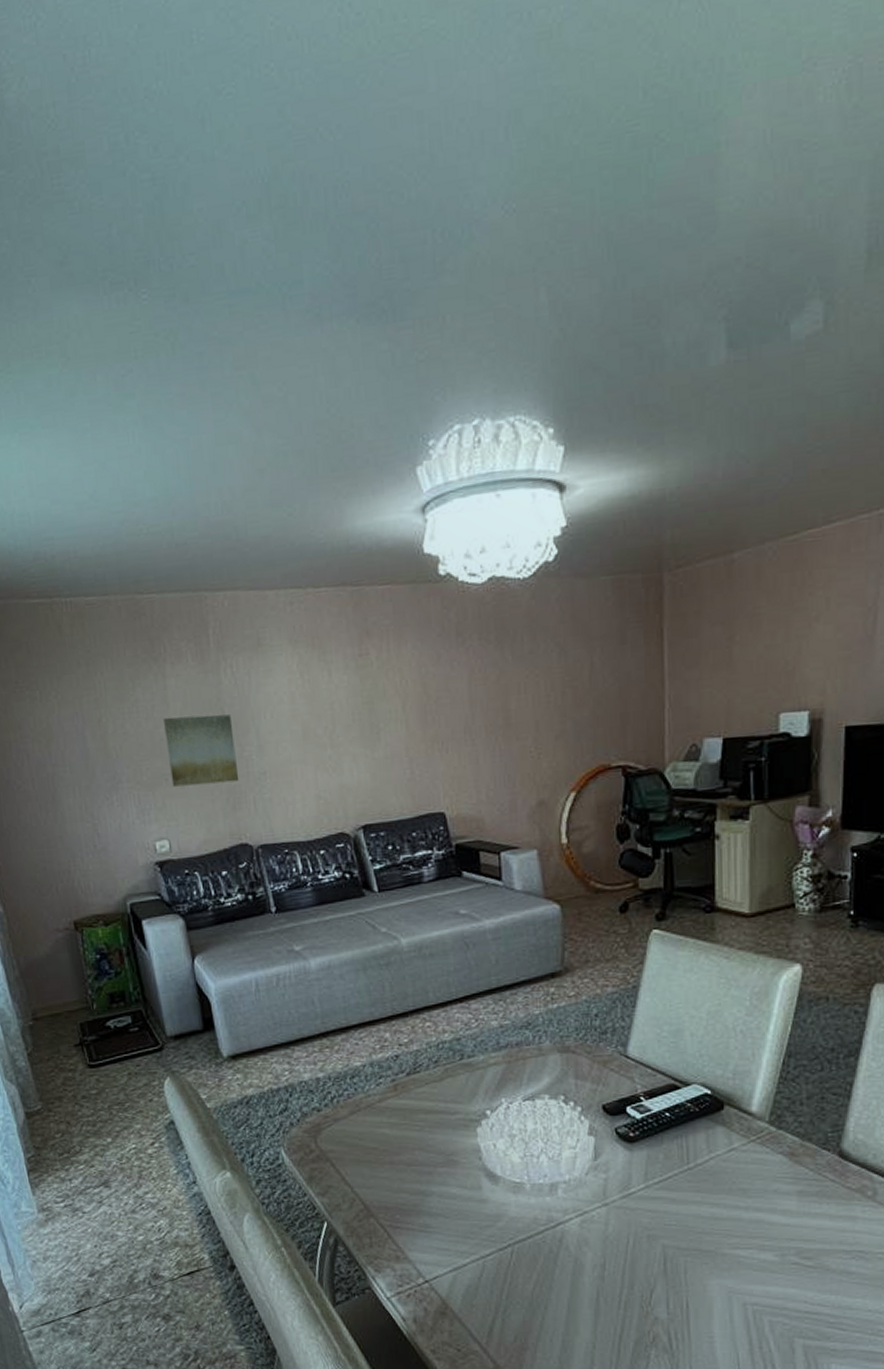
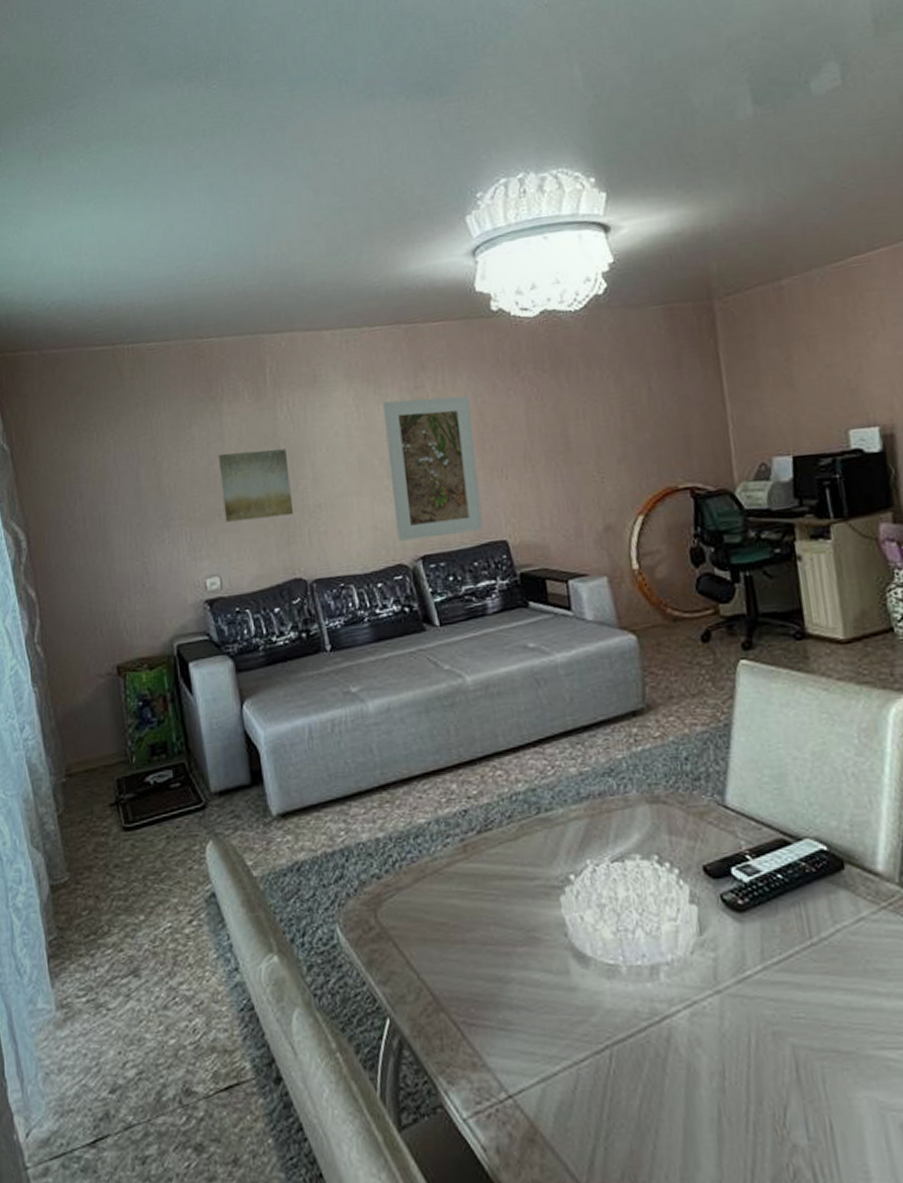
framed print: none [328,665,423,810] -> present [383,396,484,541]

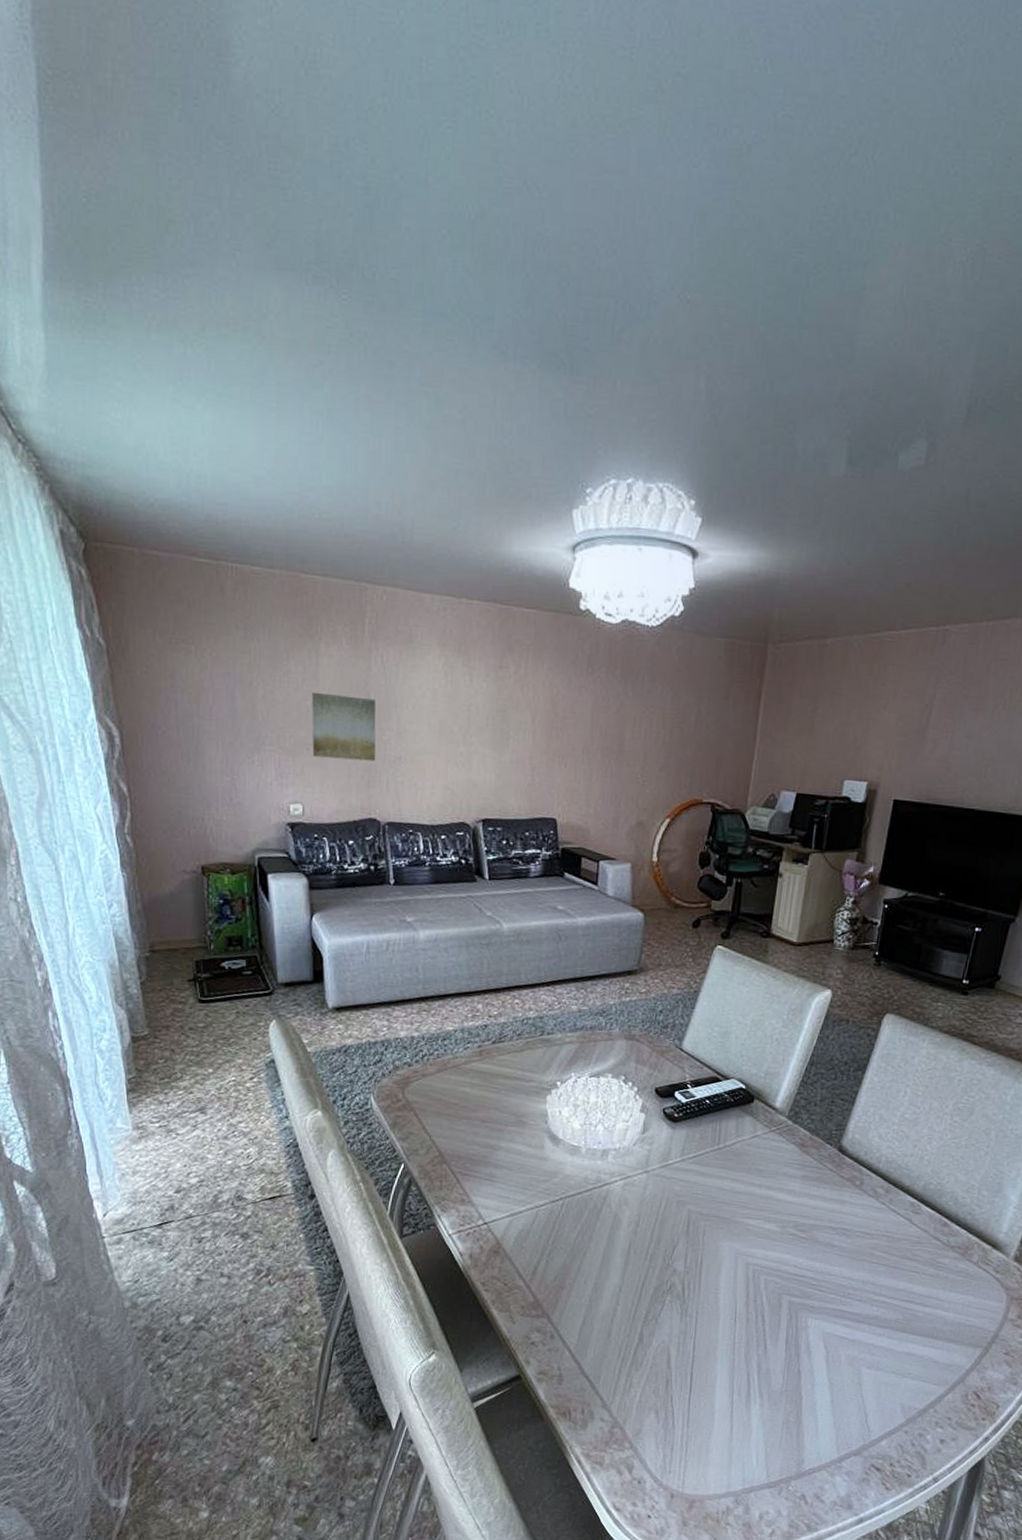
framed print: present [383,396,484,541] -> none [464,675,547,807]

